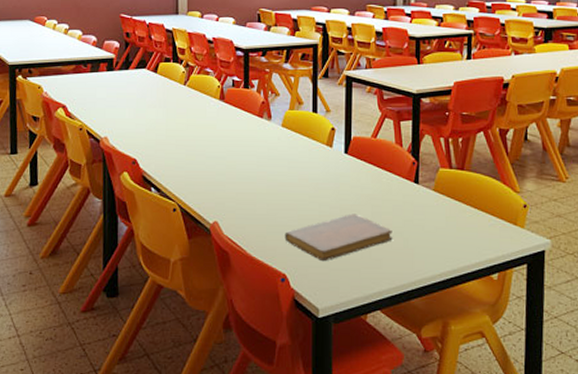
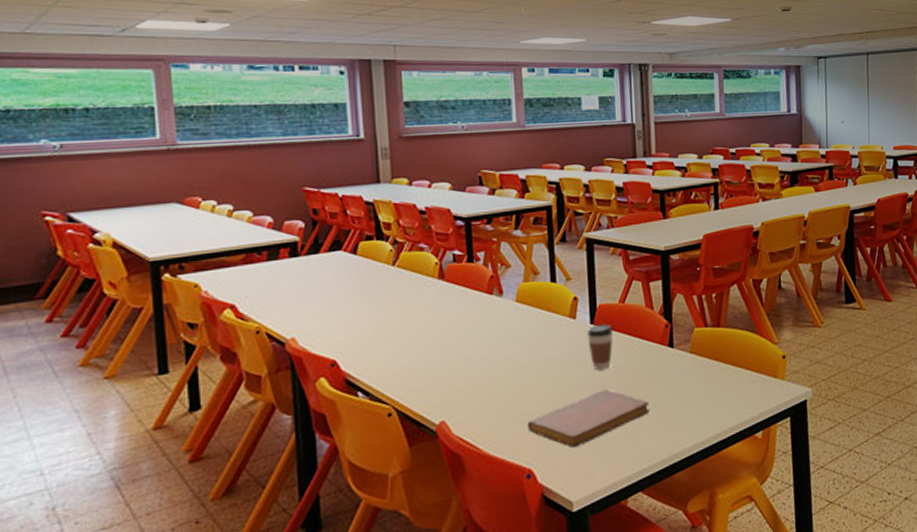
coffee cup: none [341,155,364,195] -> present [587,324,613,370]

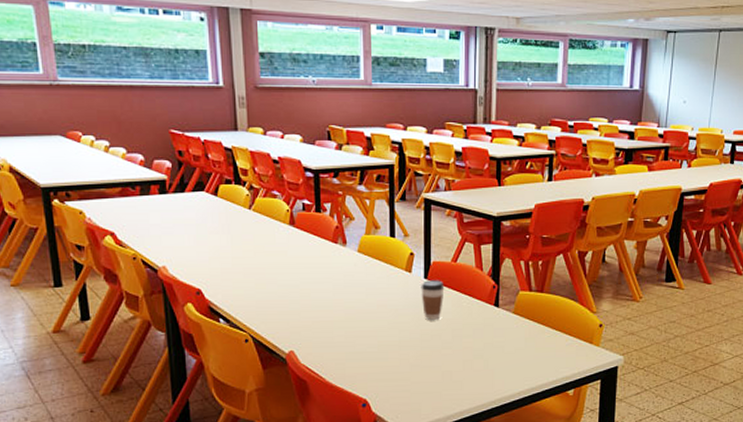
notebook: present [527,389,650,448] -> none [364,338,473,386]

